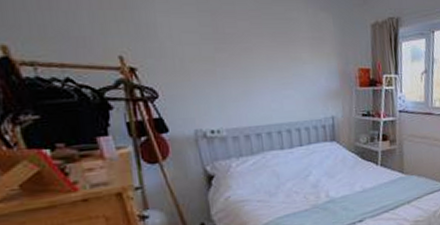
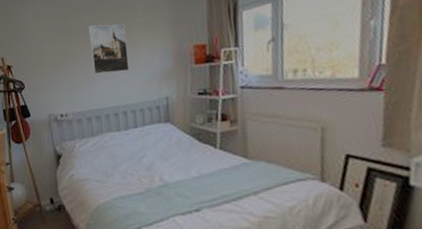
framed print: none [243,32,294,88] -> present [88,24,130,75]

